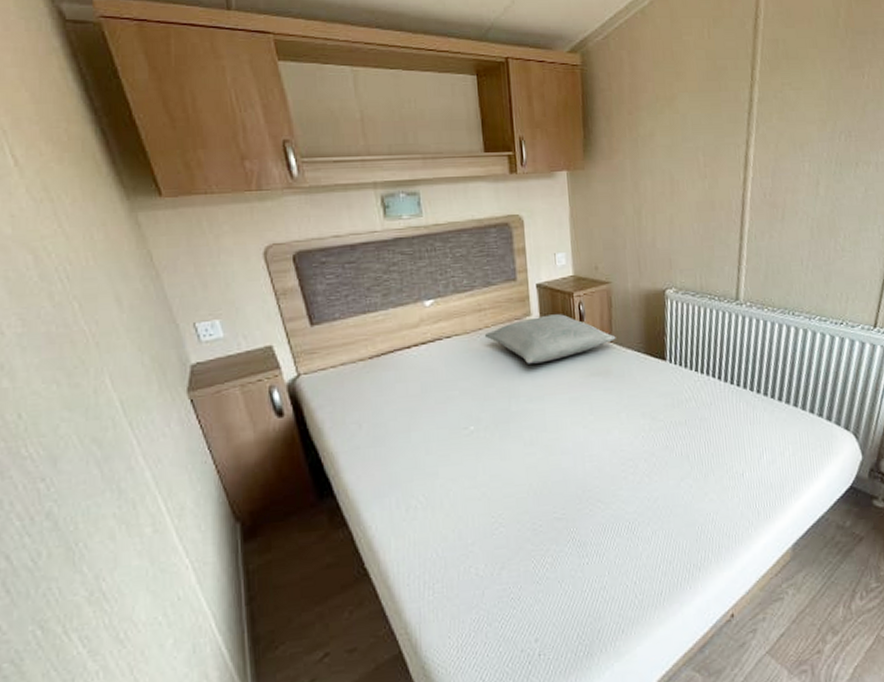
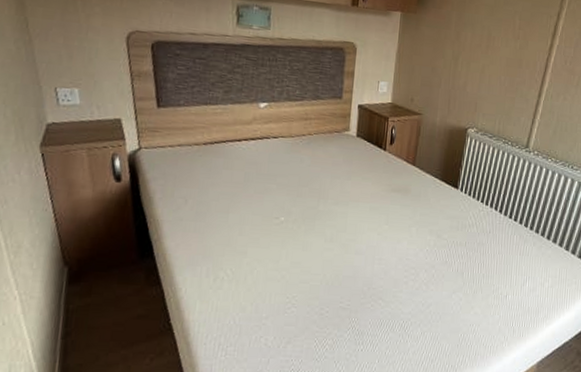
pillow: present [484,314,616,364] -> none [306,133,419,174]

